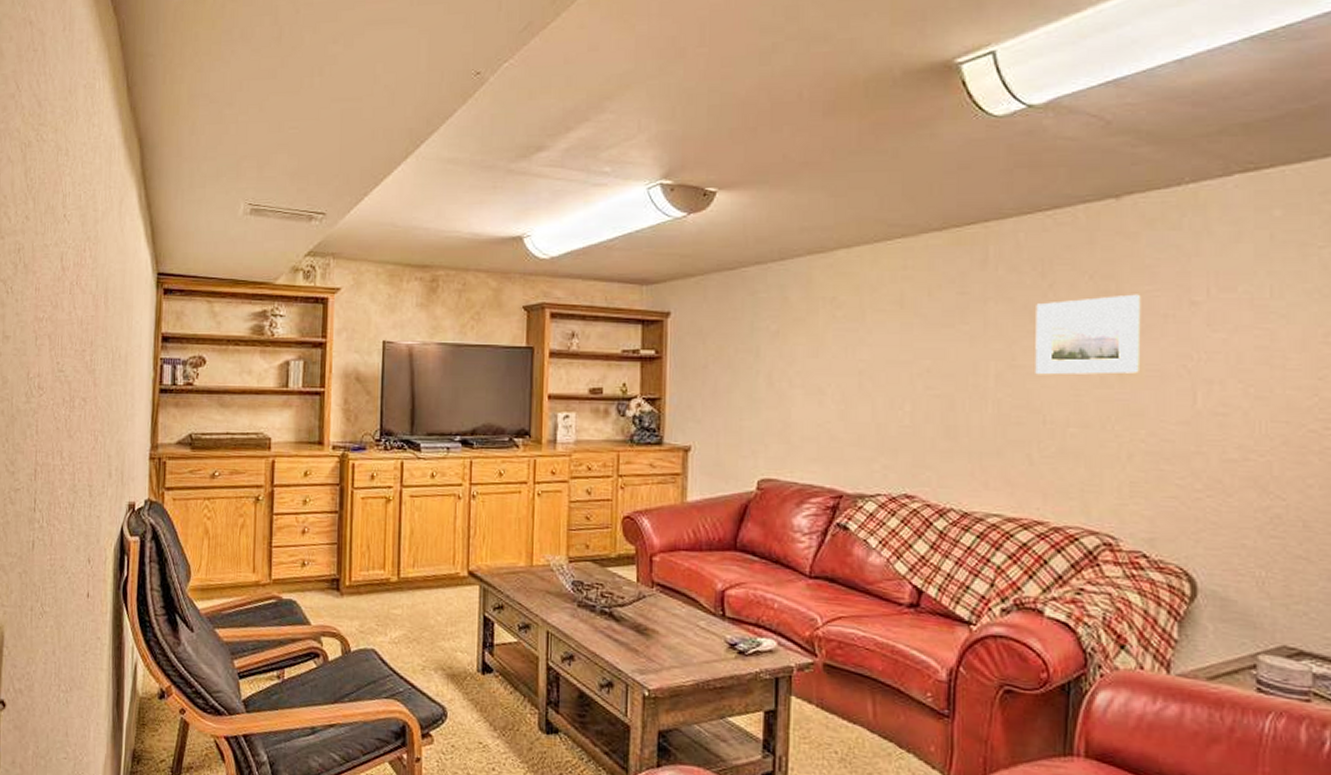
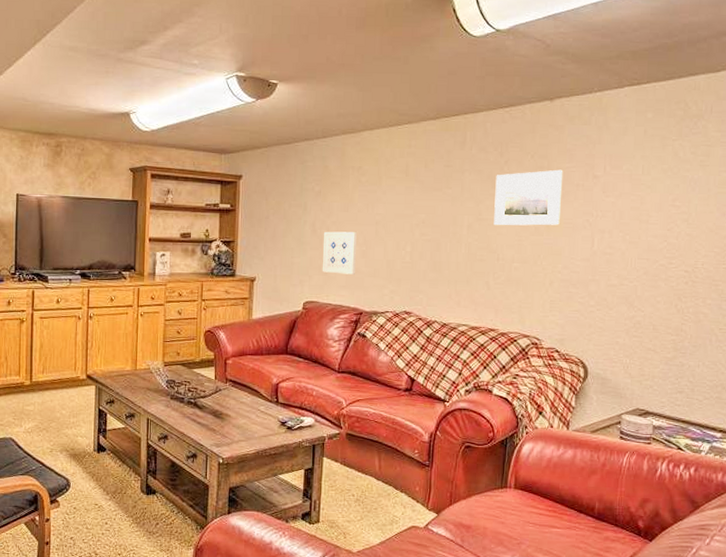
wall art: none [783,384,831,443] -> present [322,231,357,275]

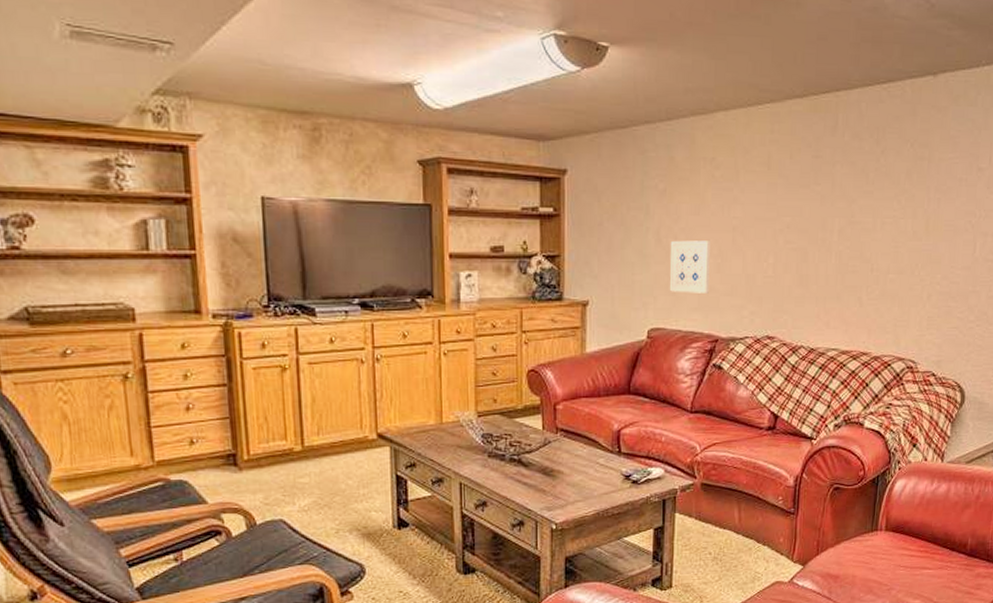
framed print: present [494,169,563,226] -> none [868,161,946,230]

